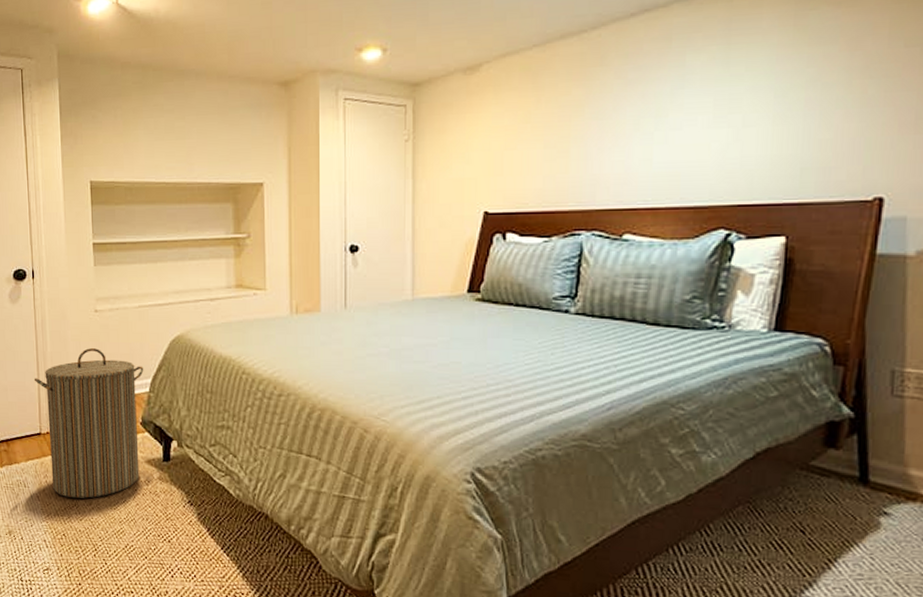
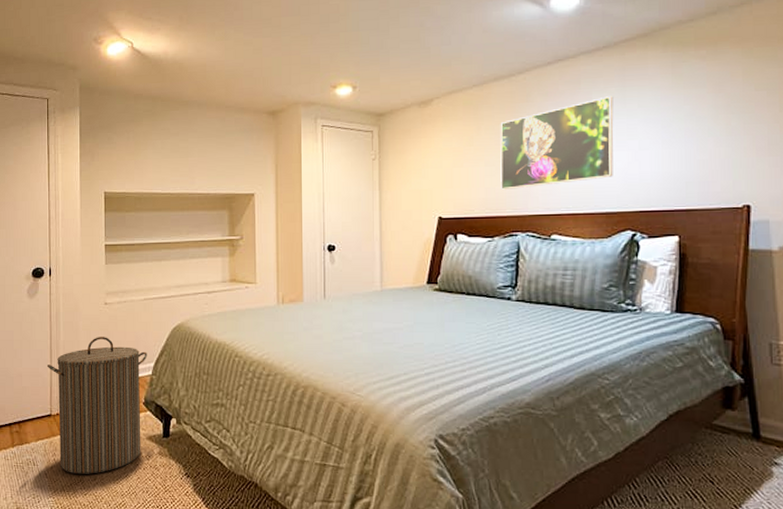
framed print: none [563,57,714,178] -> present [500,96,614,190]

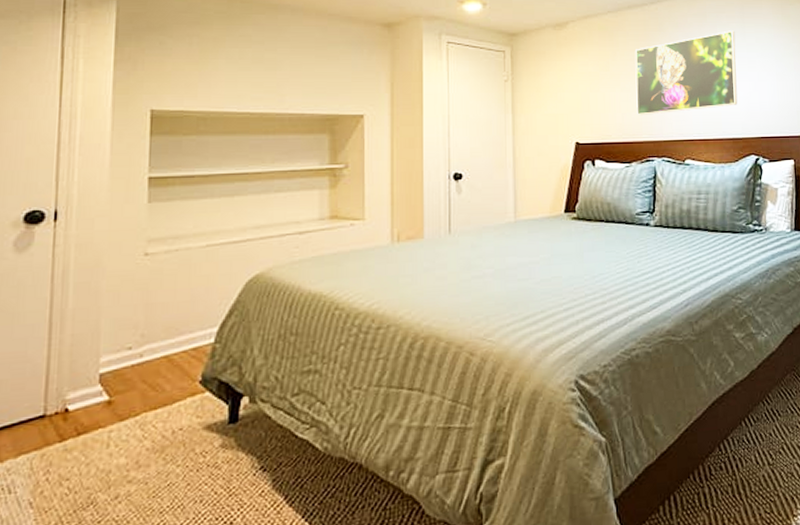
laundry hamper: present [47,337,147,474] -> none [41,298,209,496]

